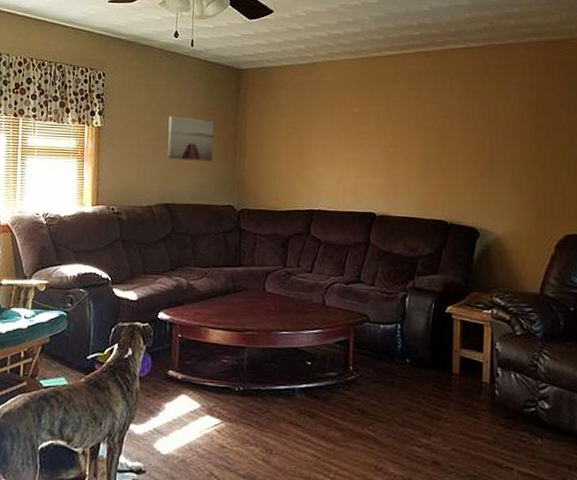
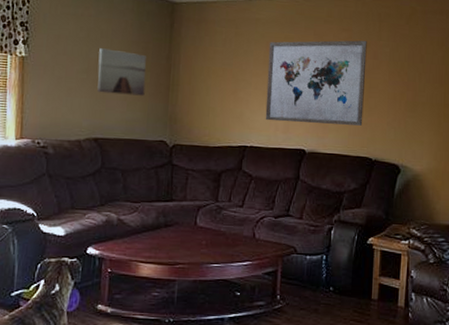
wall art: none [333,98,438,187] -> present [265,40,367,126]

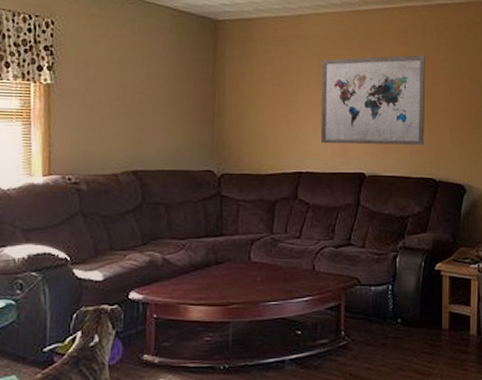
wall art: present [97,48,146,96] -> none [134,72,189,122]

